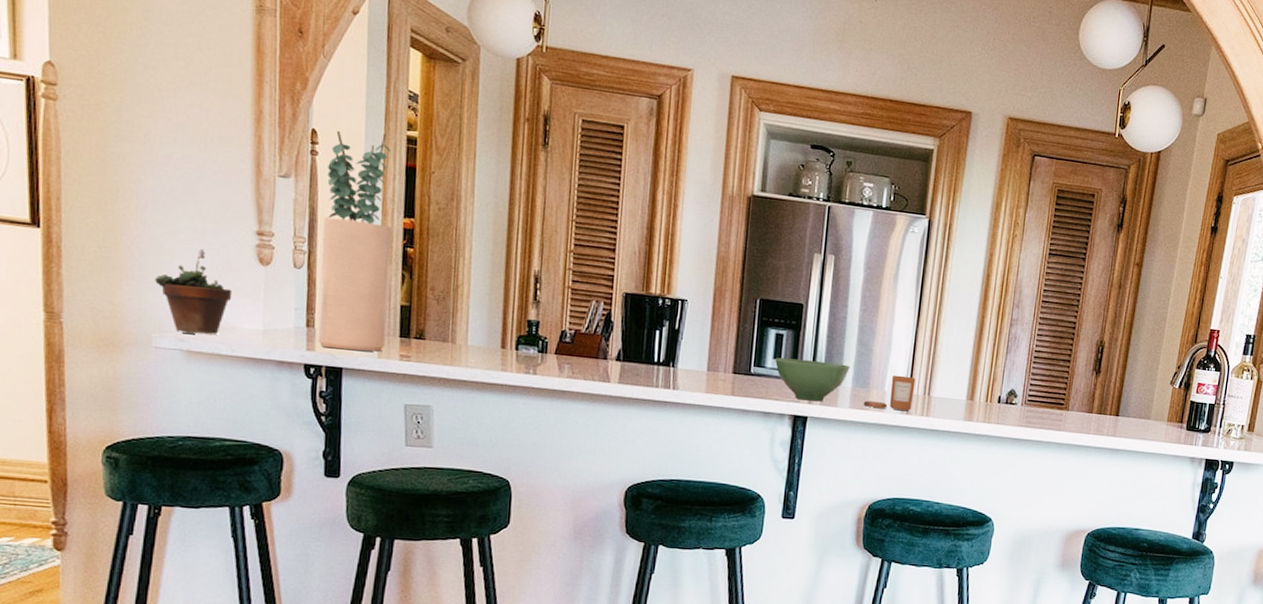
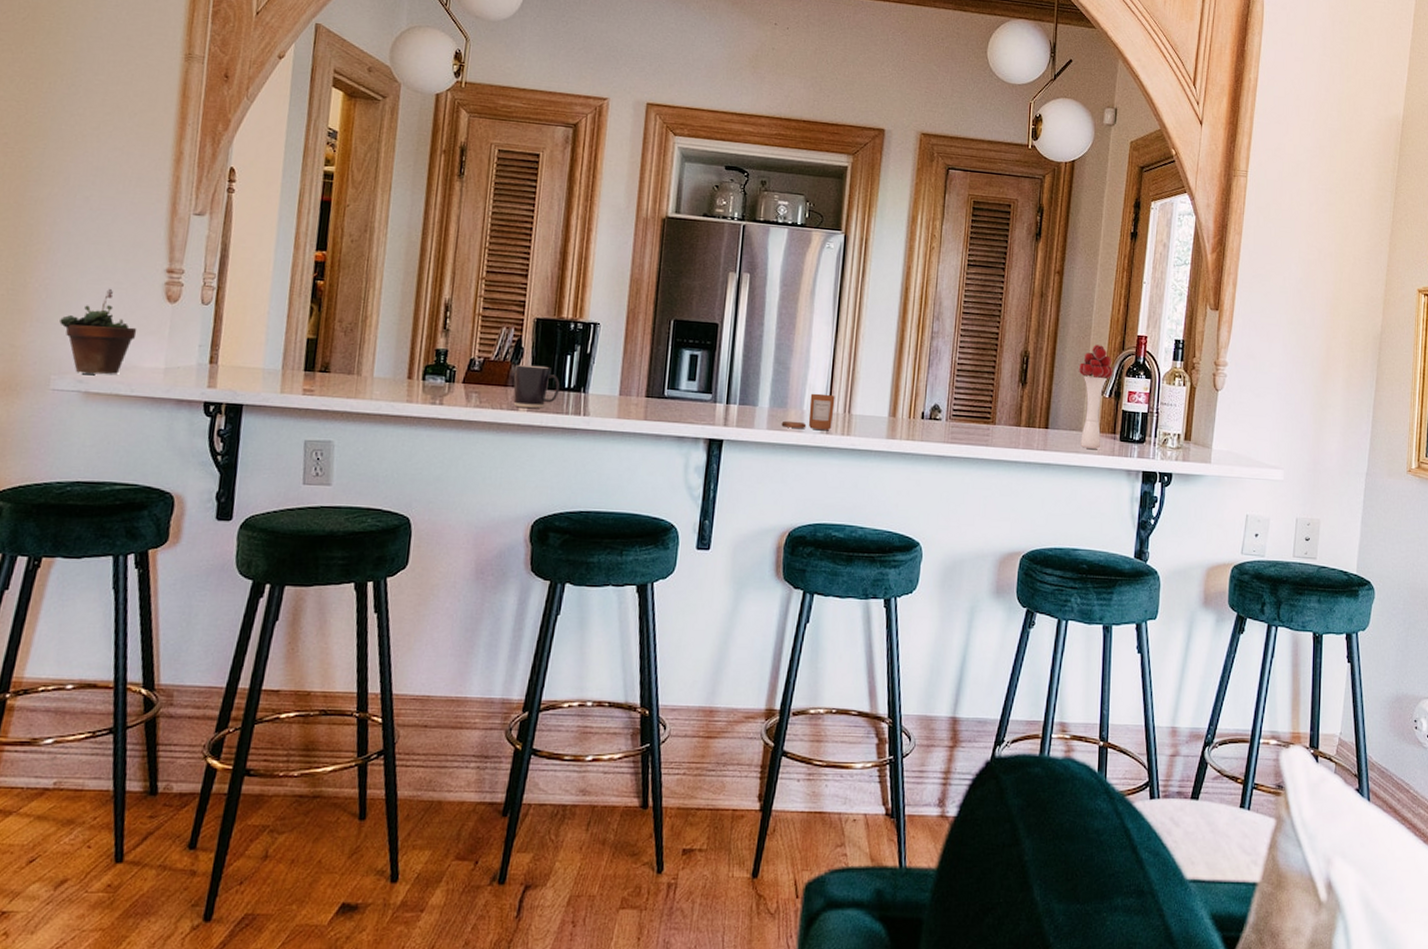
vase: present [318,131,392,352] -> none [220,169,307,387]
mug: none [604,338,650,381] -> present [513,364,560,408]
bowl: present [774,357,850,402] -> none [689,379,767,424]
flower bouquet: none [1148,337,1185,437] -> present [1078,345,1113,449]

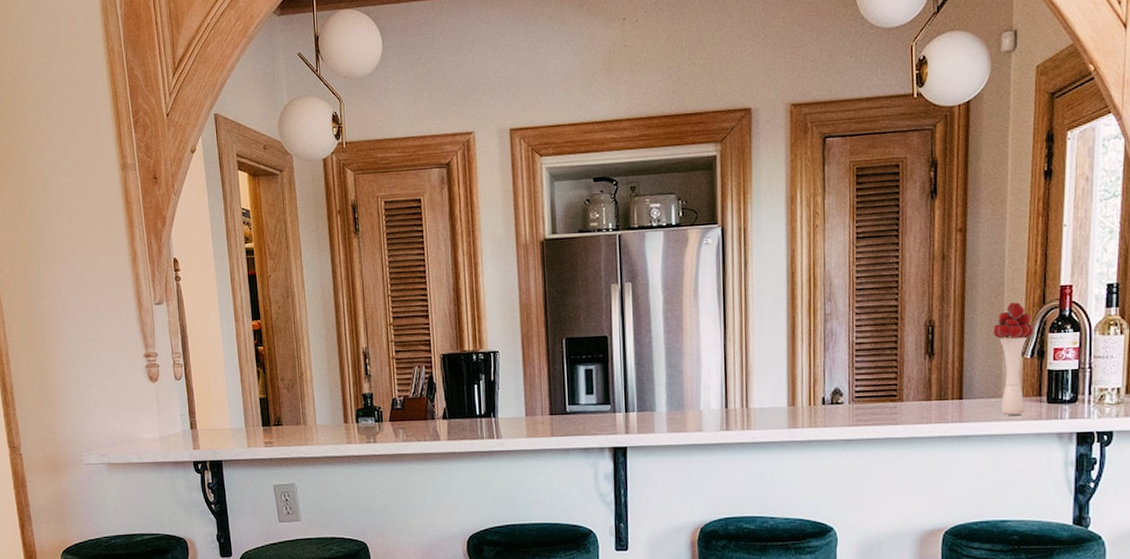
succulent plant: present [59,289,137,375] -> none [79,377,134,449]
mug: present [513,364,560,408] -> none [430,397,472,437]
candle: present [781,393,835,430] -> none [681,391,731,428]

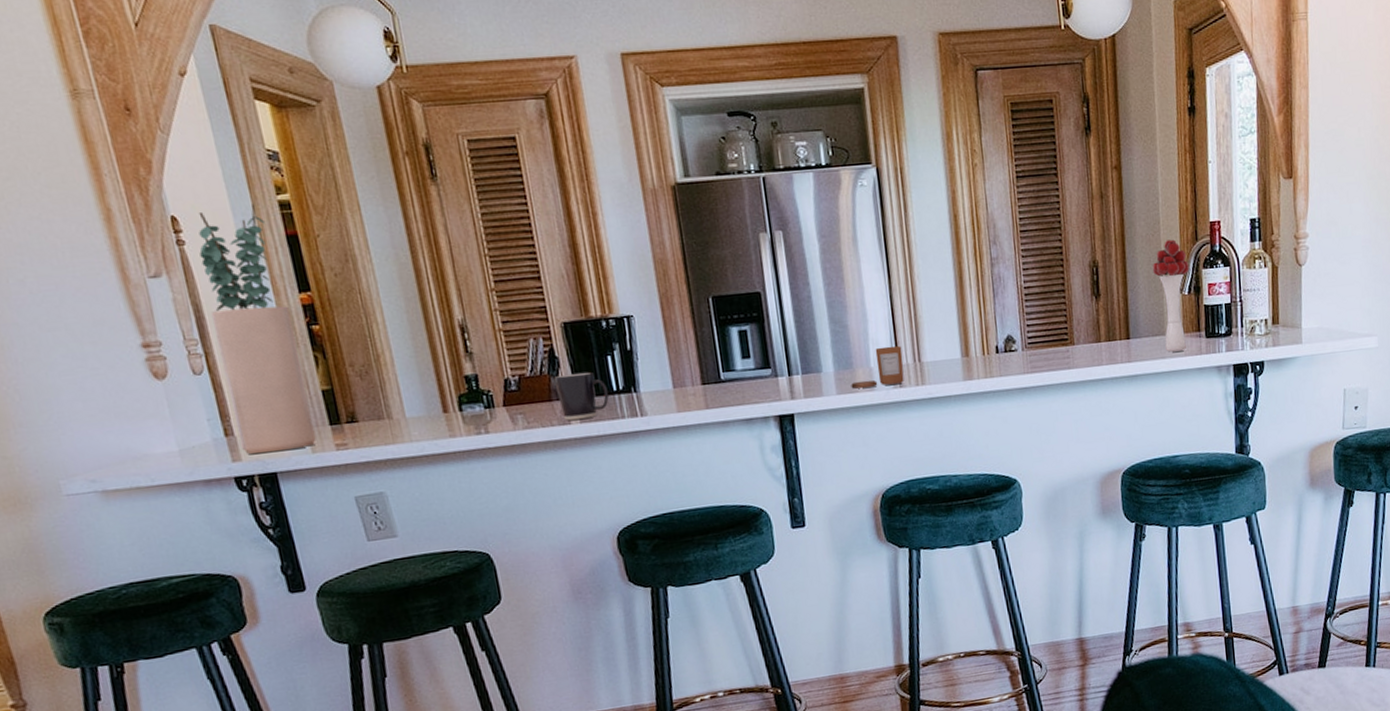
vase: none [189,250,252,445] -> present [198,204,316,455]
mug: none [430,397,472,437] -> present [553,372,609,421]
candle: none [681,391,731,428] -> present [851,346,904,389]

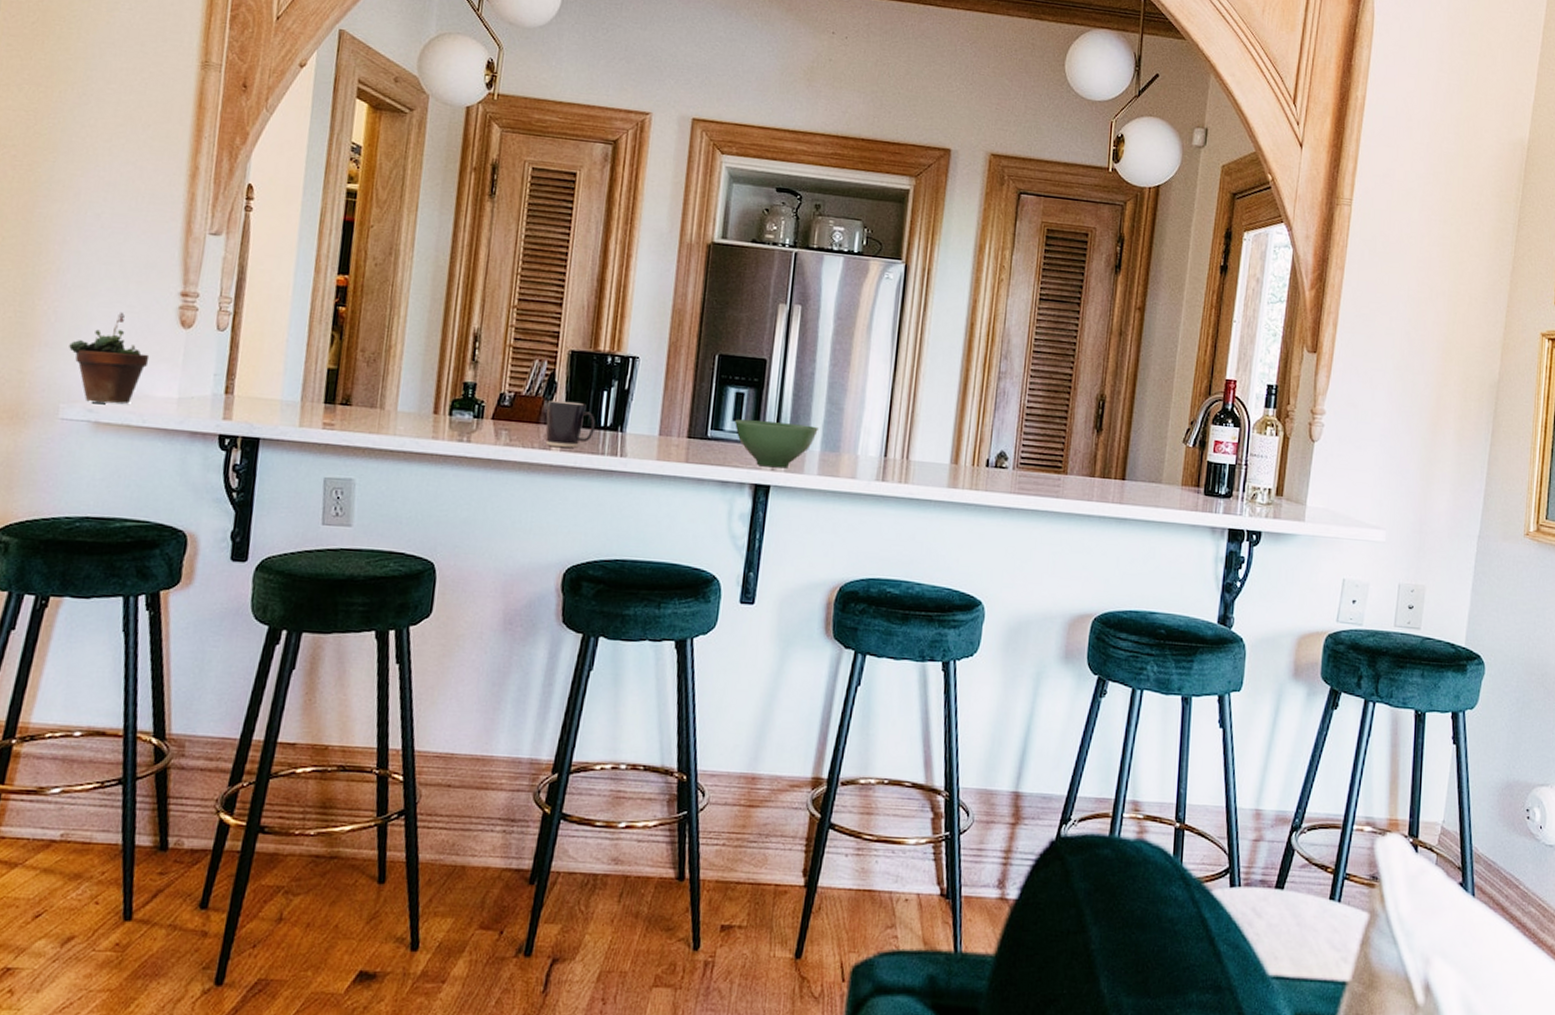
succulent plant: none [45,378,135,473] -> present [69,313,150,405]
vase: present [198,204,316,455] -> none [236,186,329,420]
bowl: none [743,348,828,398] -> present [734,419,818,469]
candle: present [851,346,904,389] -> none [833,436,892,477]
flower bouquet: present [1152,239,1190,352] -> none [1159,389,1198,503]

